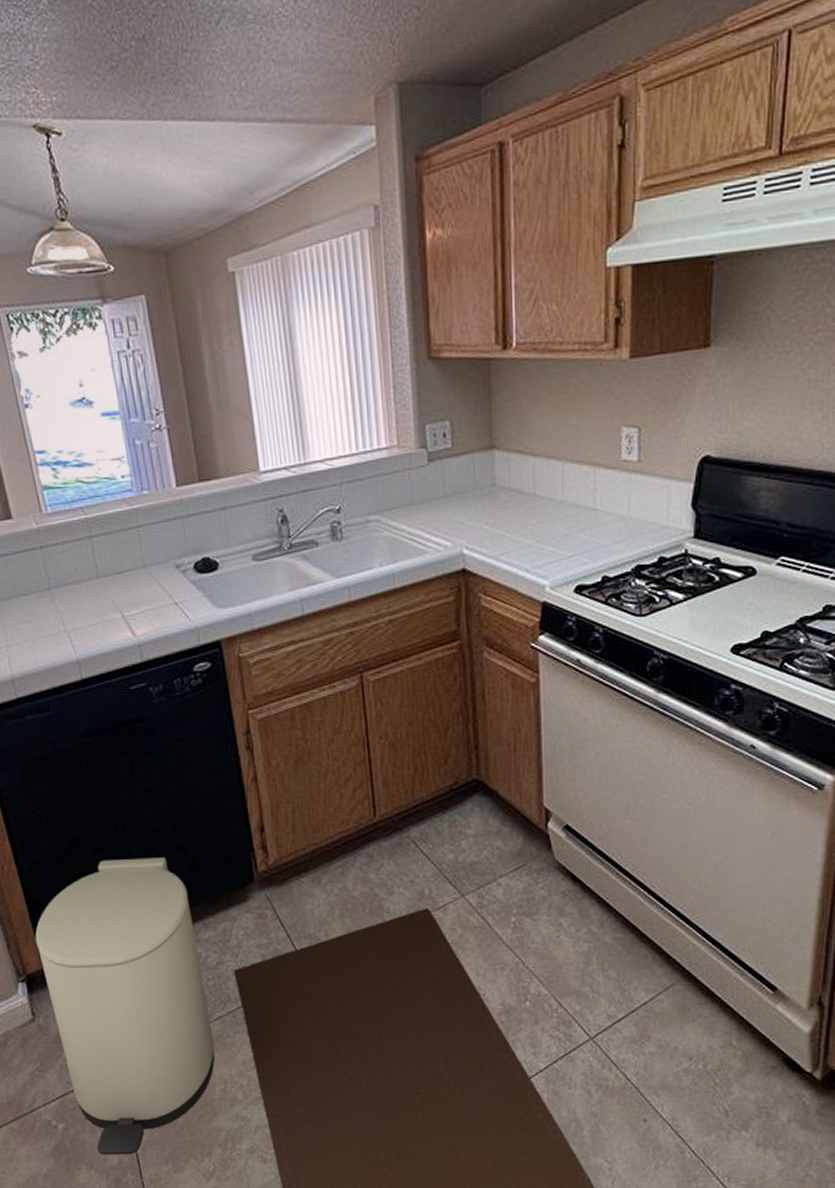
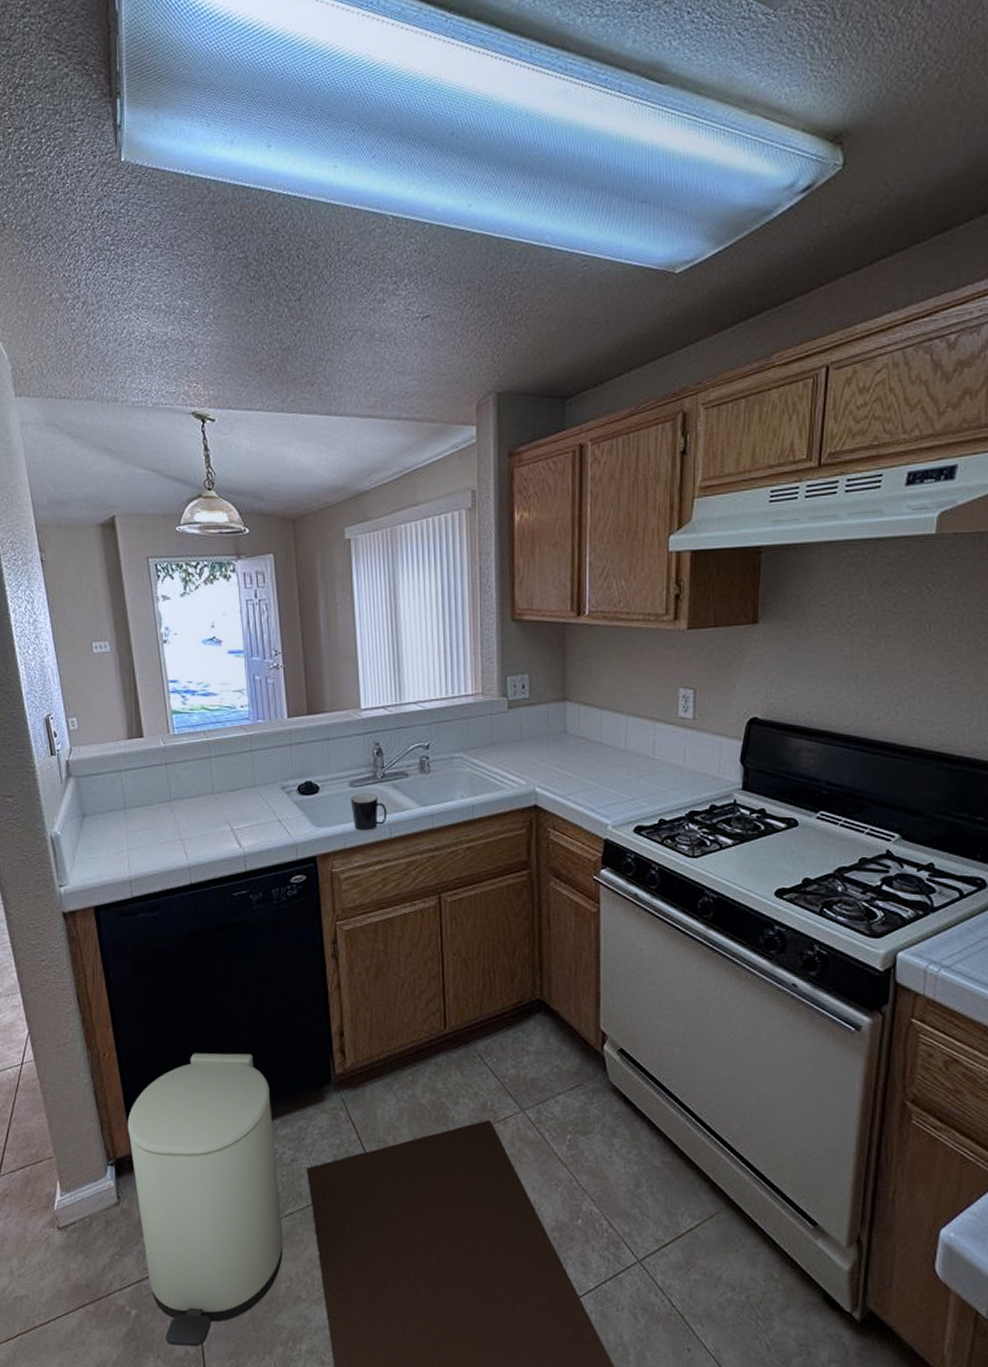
mug: none [255,567,298,612] -> present [350,794,387,833]

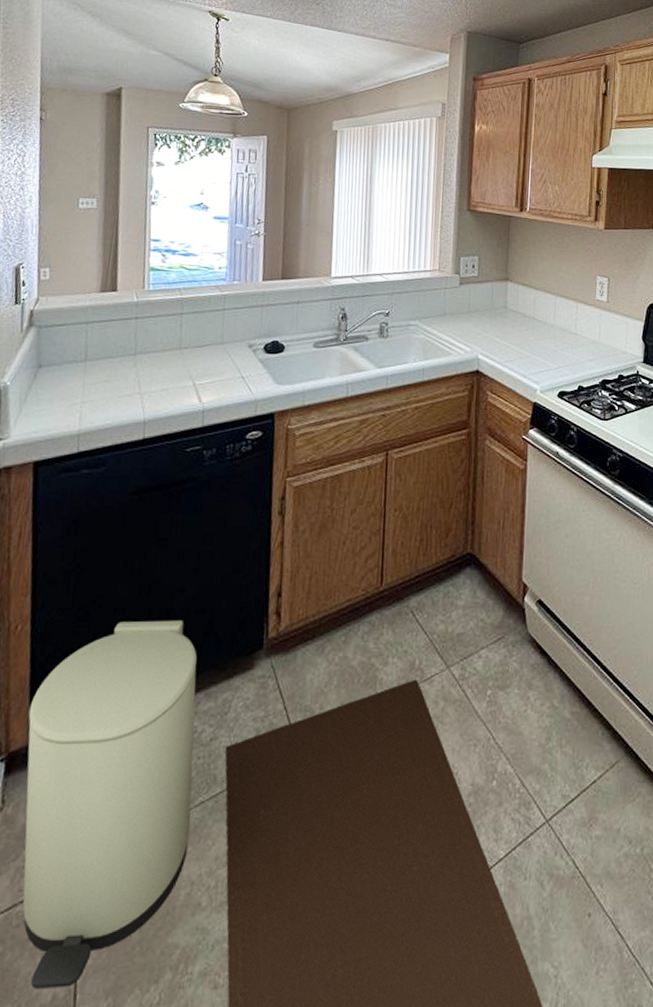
mug: present [350,794,387,833] -> none [312,354,346,392]

